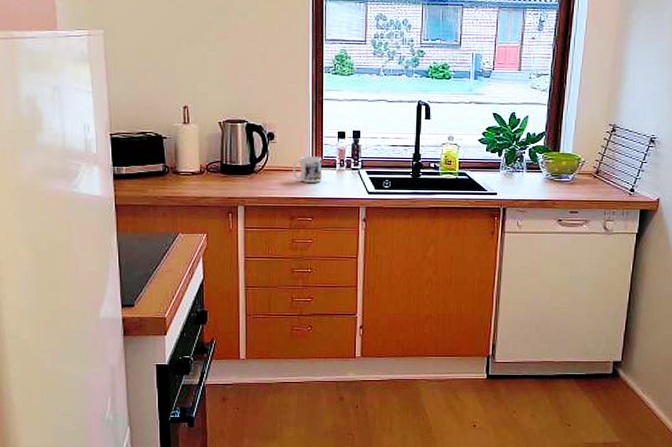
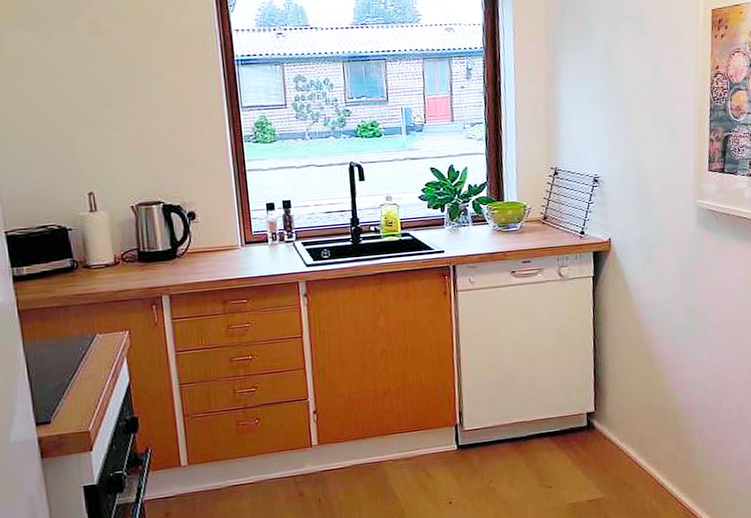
mug: present [293,156,322,183] -> none [219,232,253,262]

